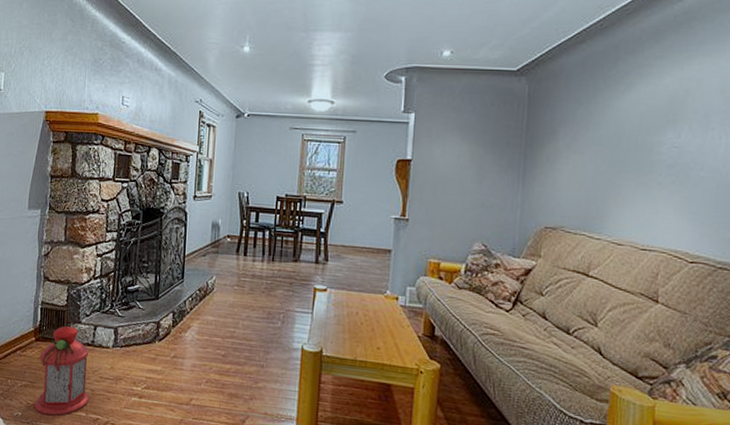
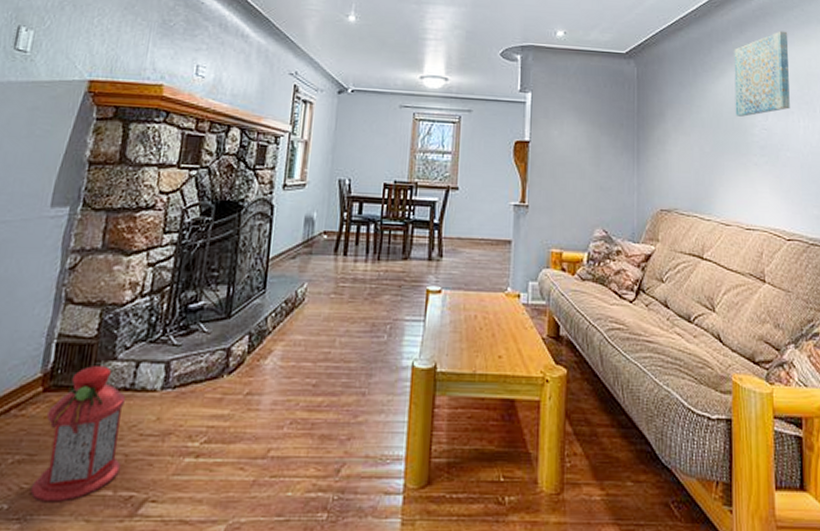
wall art: none [640,37,718,134] -> present [734,30,790,117]

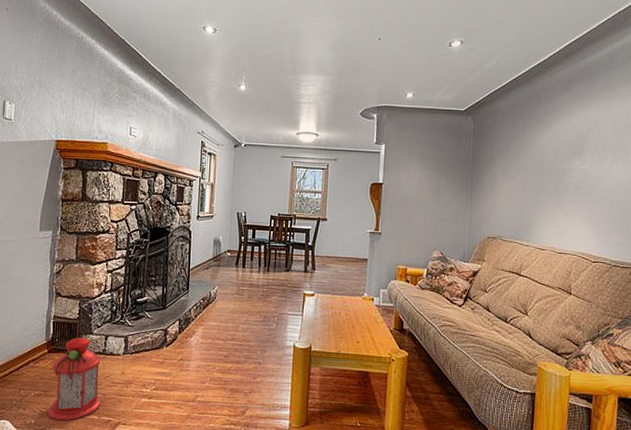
wall art: present [734,30,790,117] -> none [556,87,610,162]

